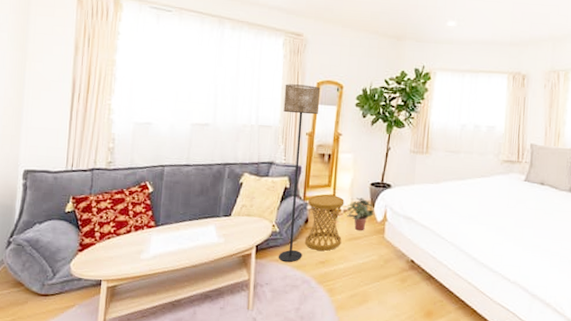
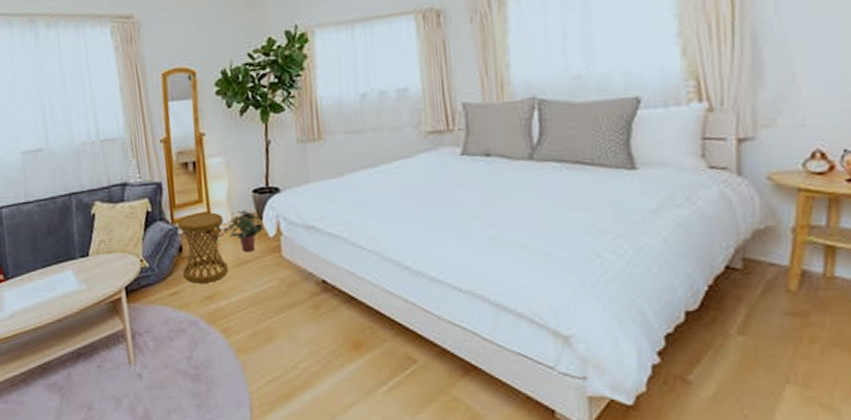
floor lamp: present [279,84,321,263] -> none [123,78,183,303]

